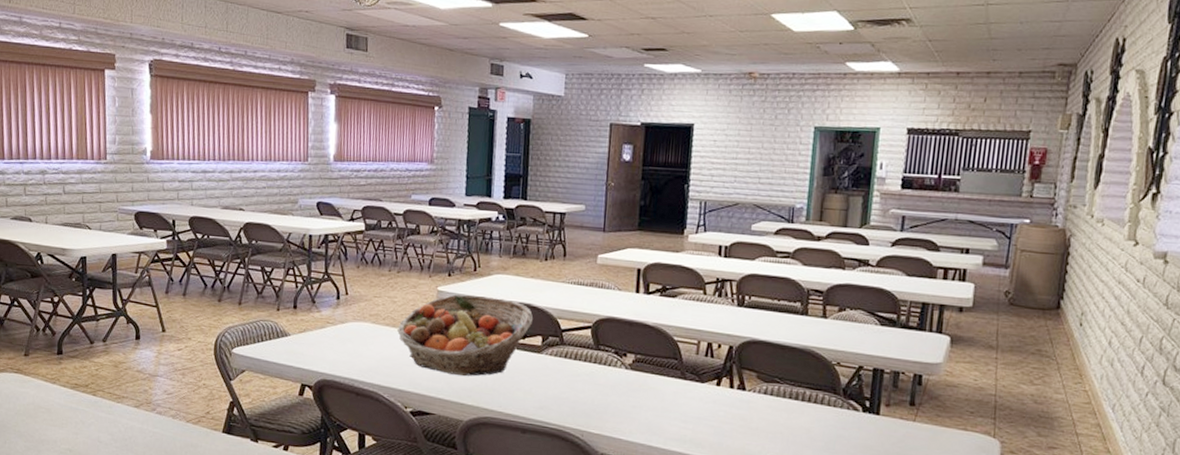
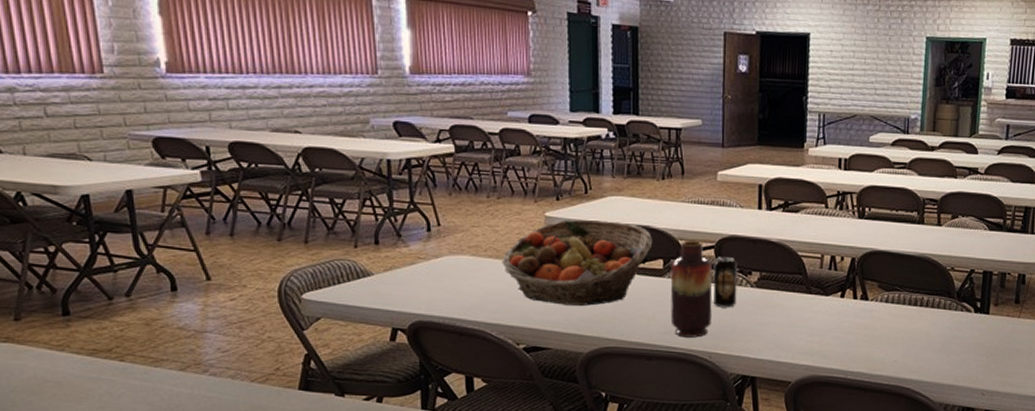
vase: none [546,320,589,415] -> present [670,241,713,338]
beverage can: none [588,337,613,388] -> present [713,257,738,308]

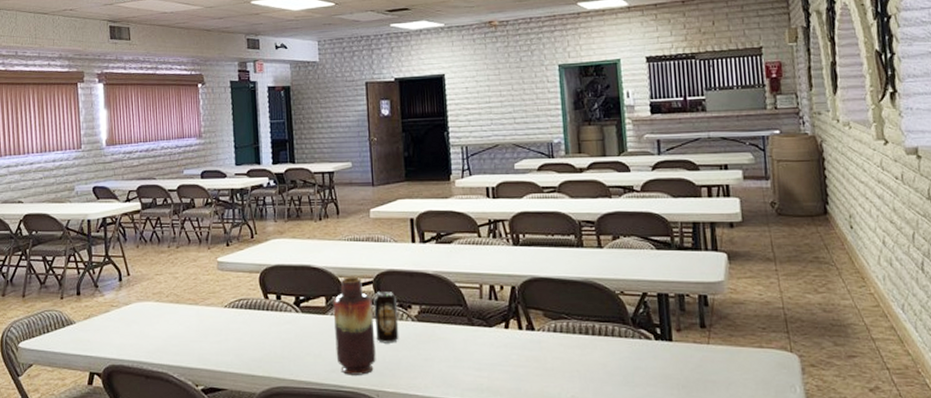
fruit basket: present [502,219,653,306] -> none [181,262,315,346]

